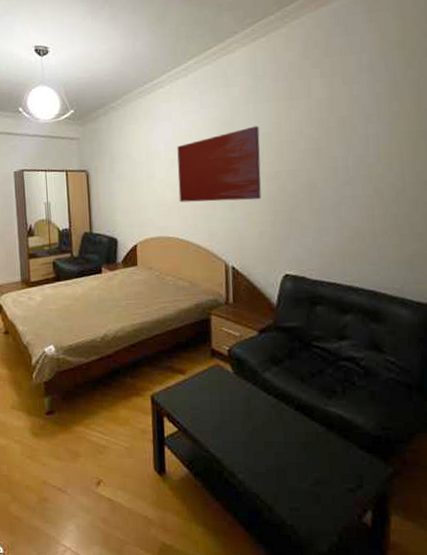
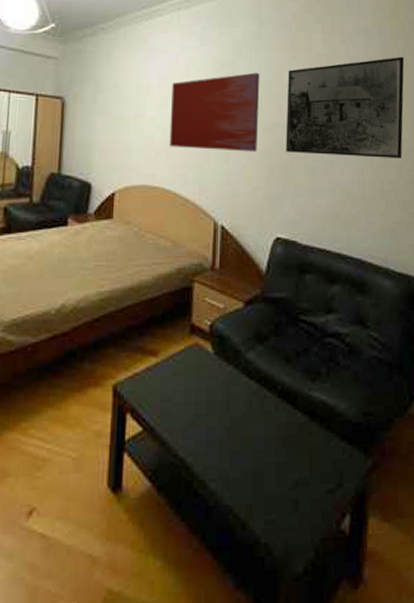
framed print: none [287,86,418,197] -> present [286,56,405,159]

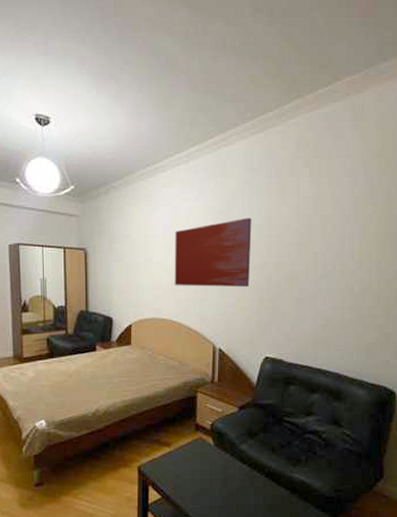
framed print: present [286,56,405,159] -> none [275,193,389,288]

